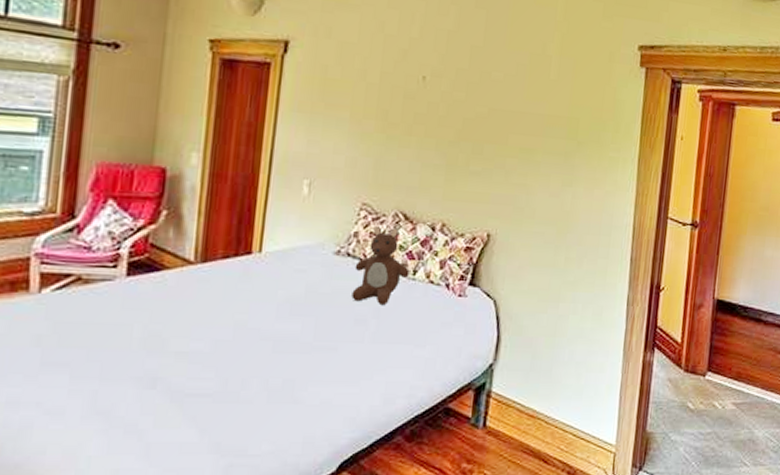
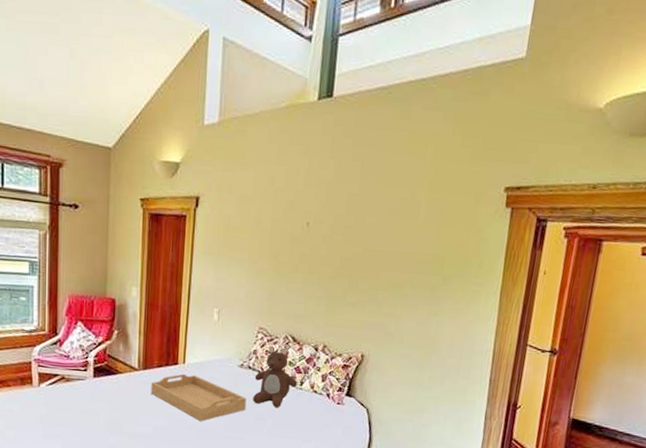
serving tray: none [211,265,344,329] -> present [151,373,247,421]

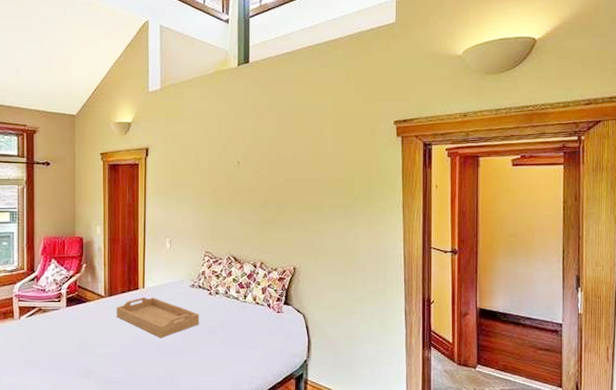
teddy bear: present [253,345,298,408] -> none [204,266,242,321]

